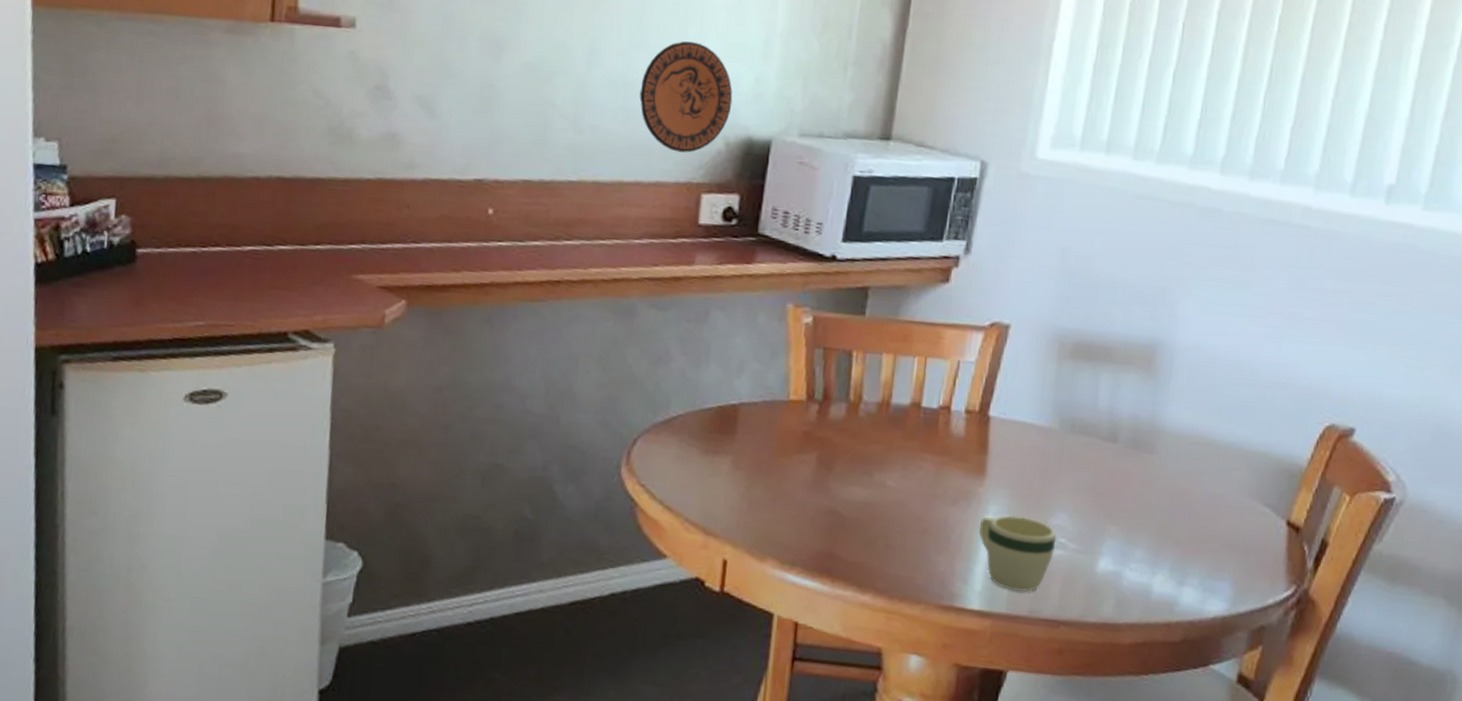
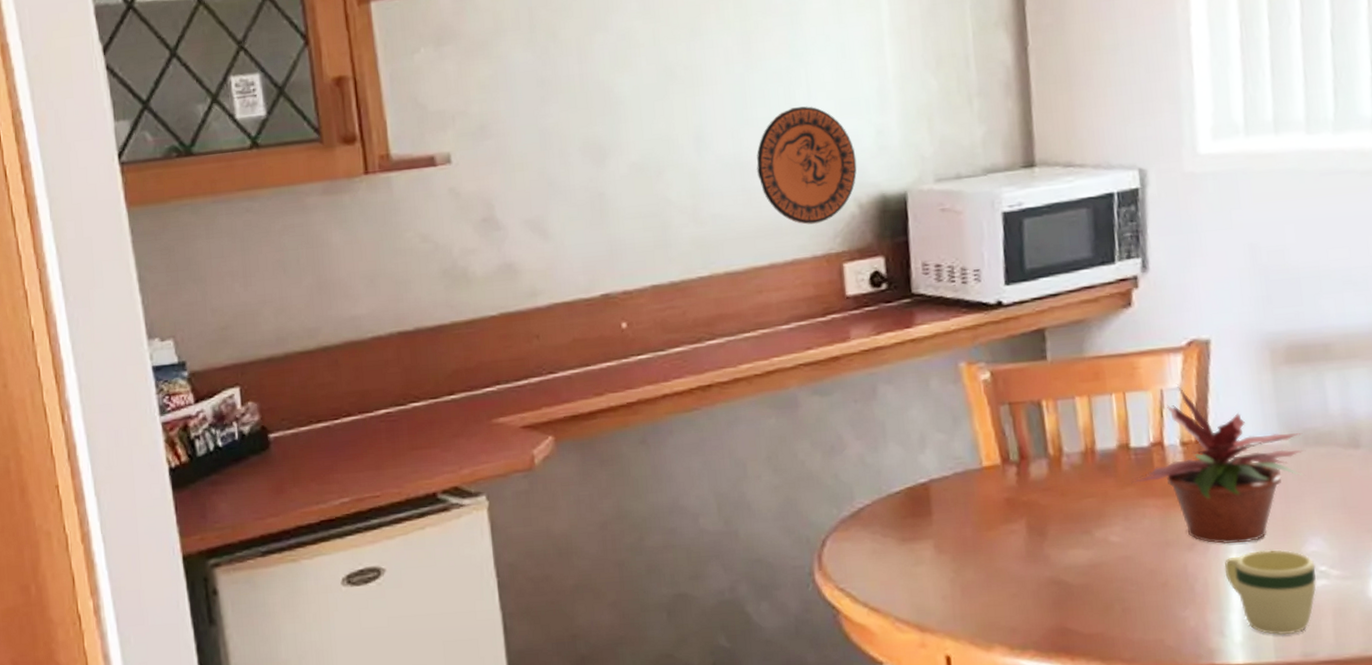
potted plant: none [915,357,1071,507] -> present [1131,383,1306,544]

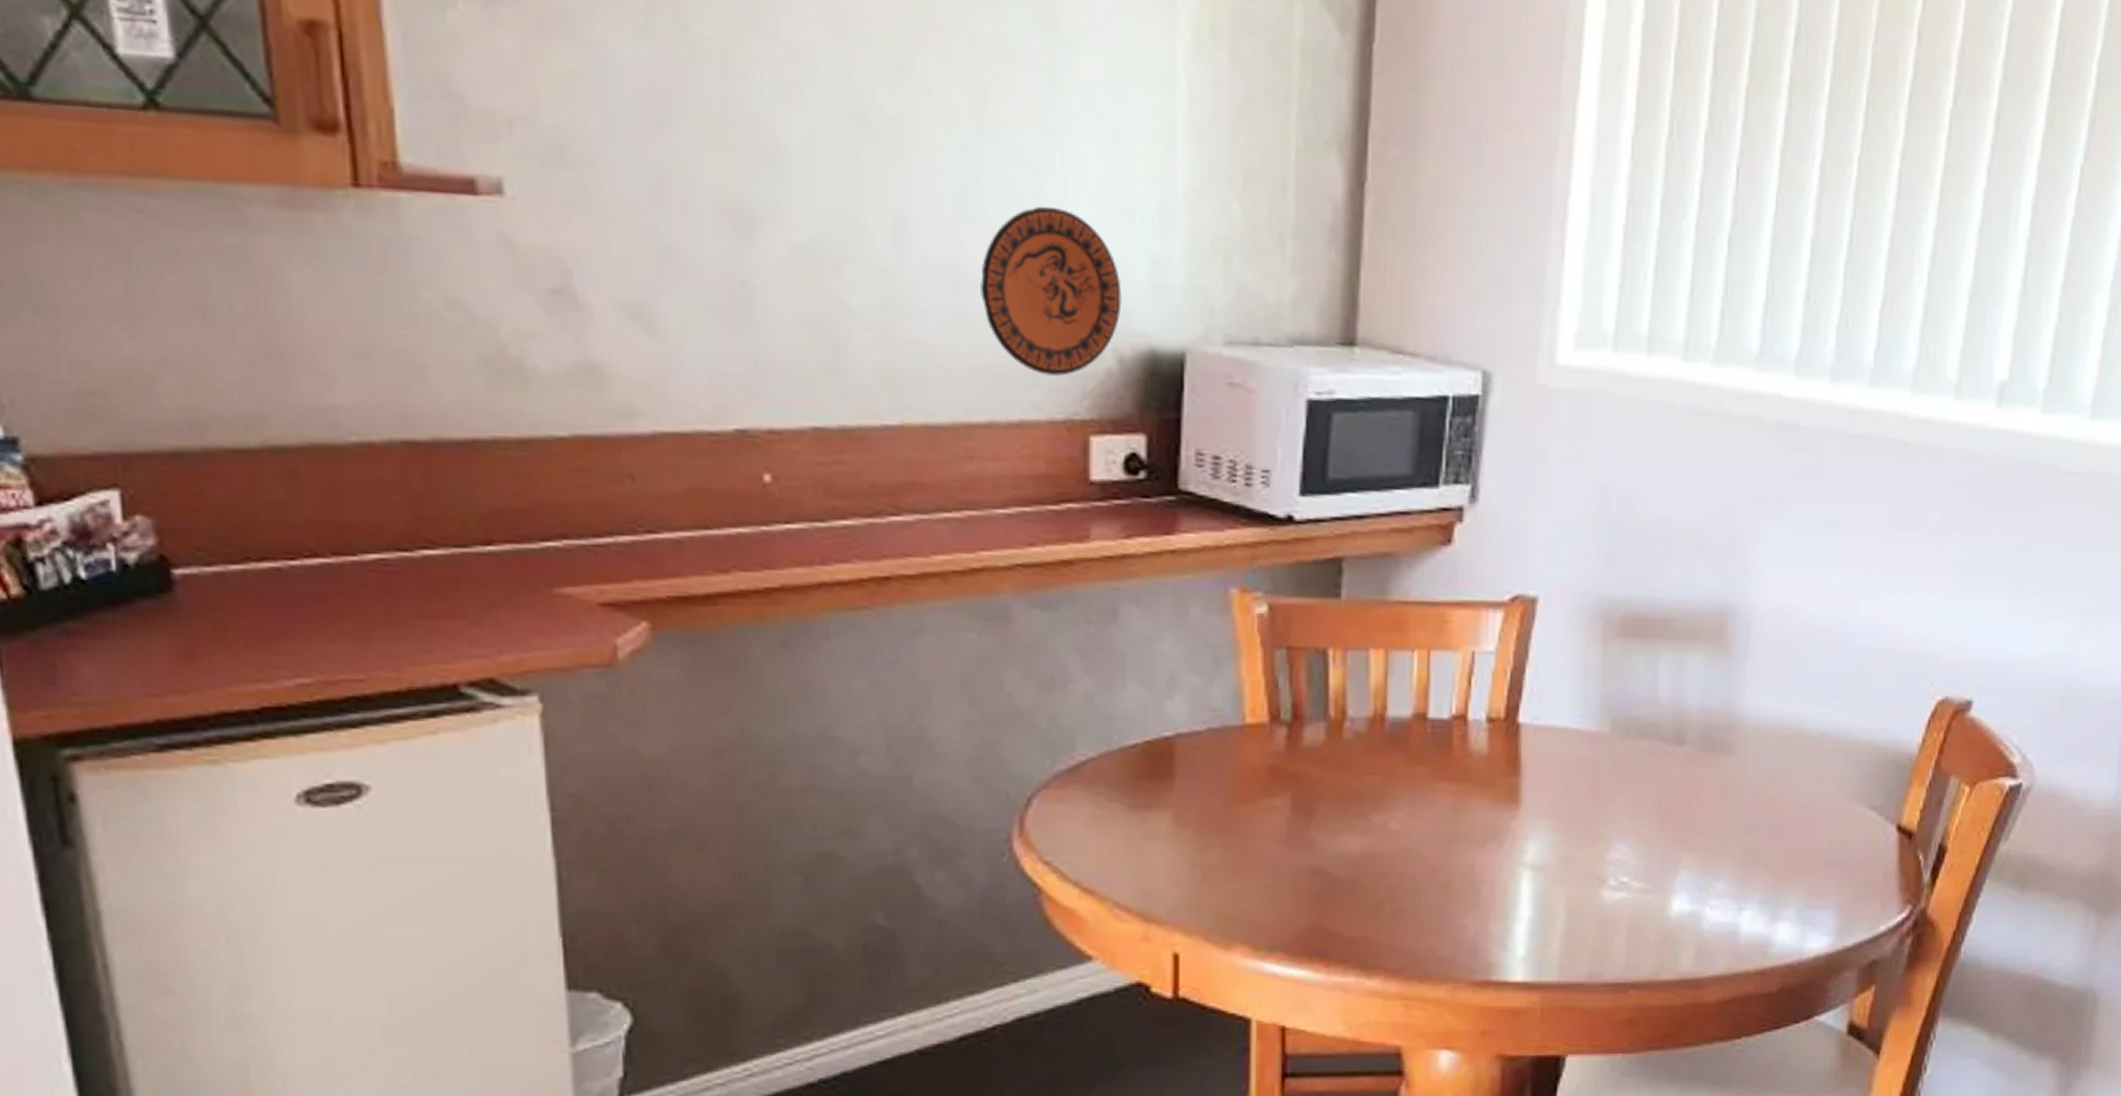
potted plant: present [1131,383,1306,544] -> none [1423,646,1626,842]
mug: present [1224,550,1316,636] -> none [1516,854,1617,952]

